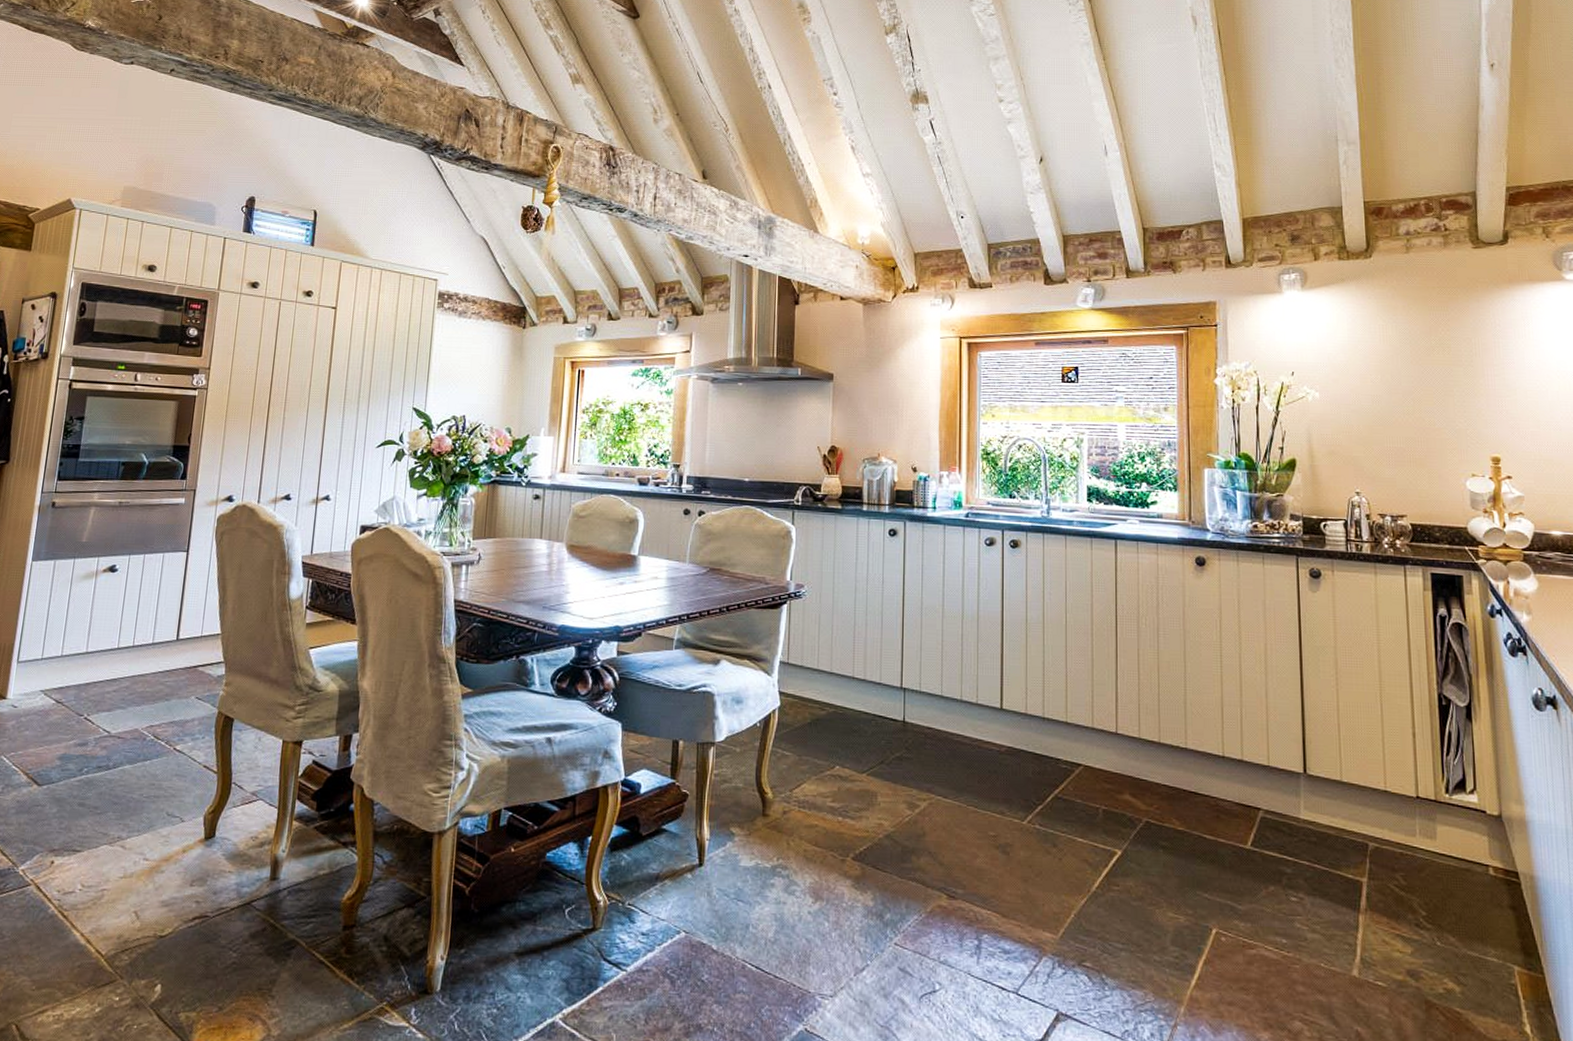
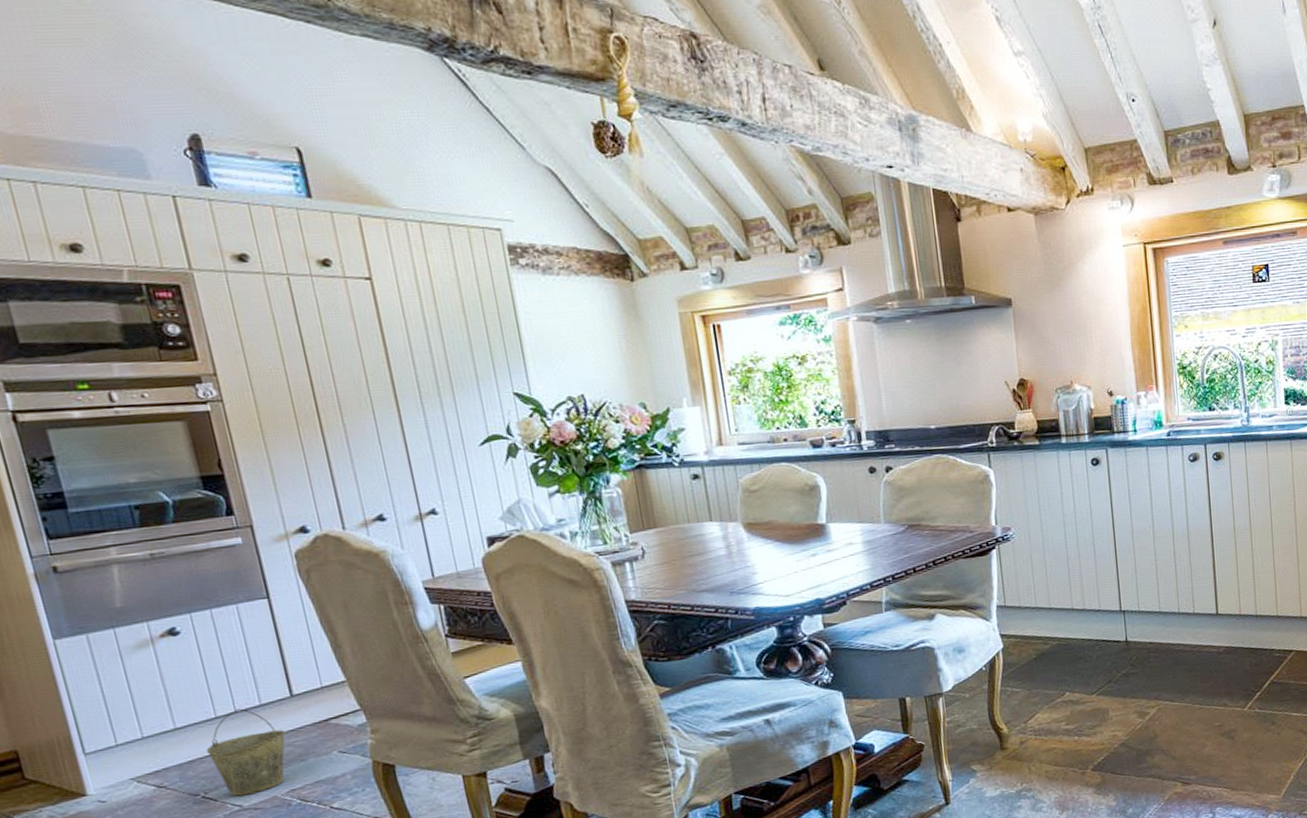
bucket: none [101,643,163,724] -> present [205,708,286,797]

